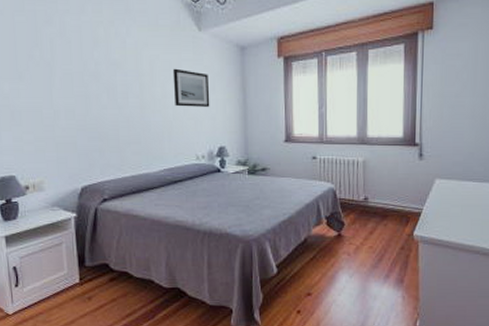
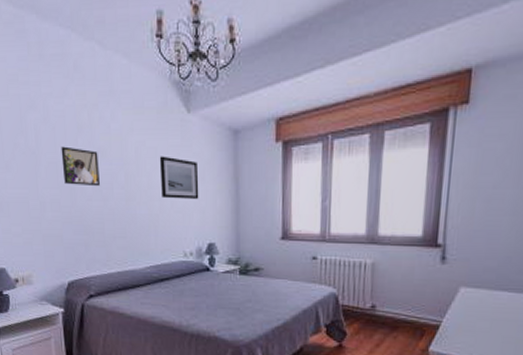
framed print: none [76,59,115,96] -> present [61,146,100,187]

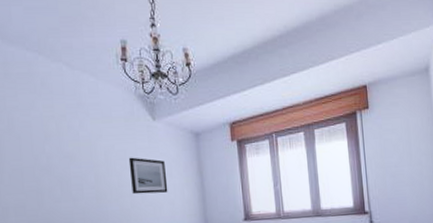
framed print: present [61,146,100,187] -> none [26,153,69,189]

